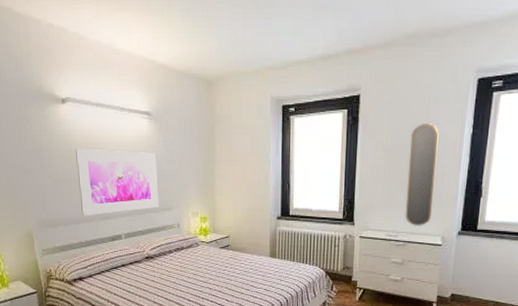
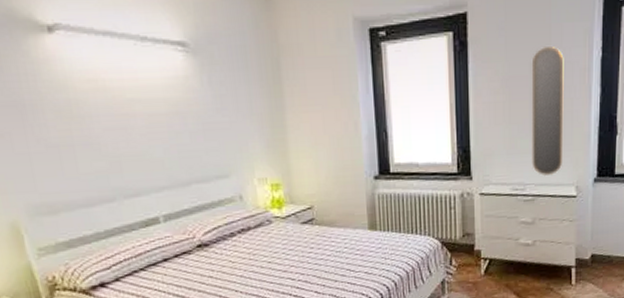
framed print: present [76,148,159,215] -> none [77,97,211,194]

